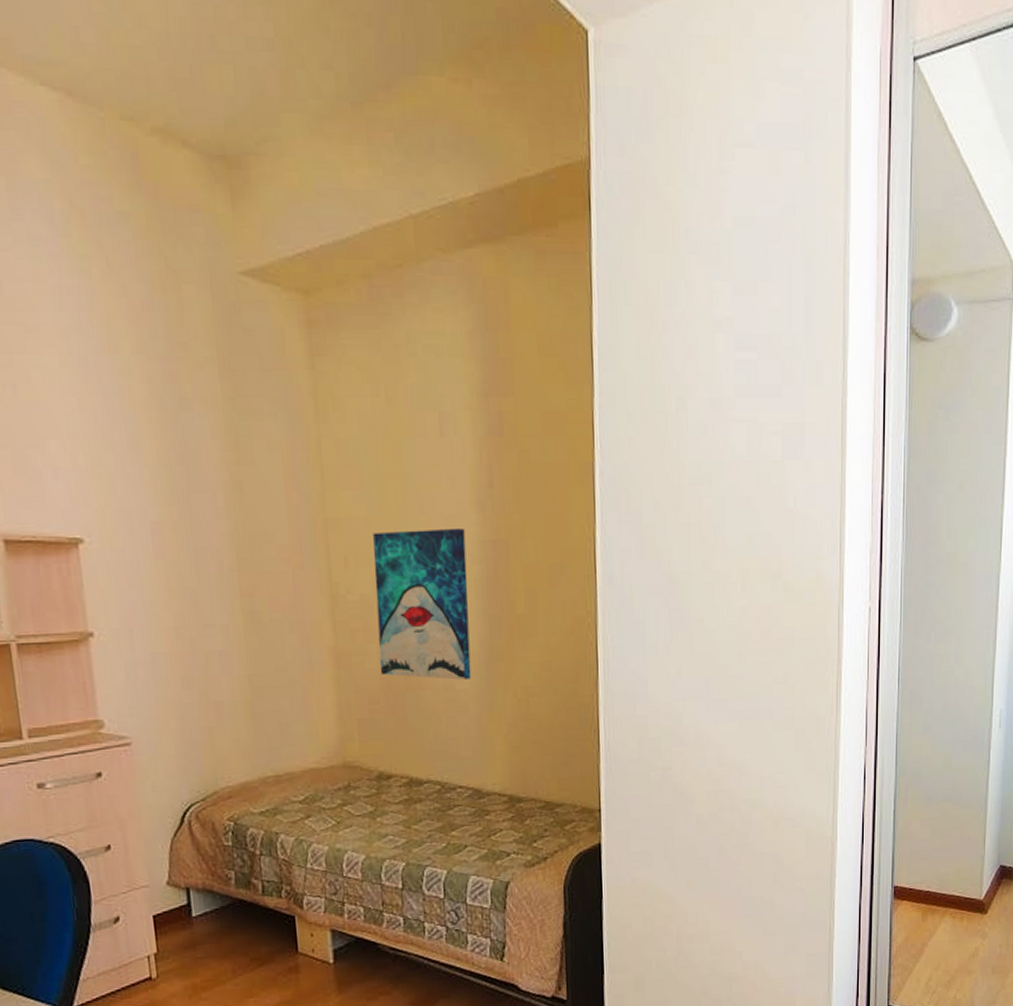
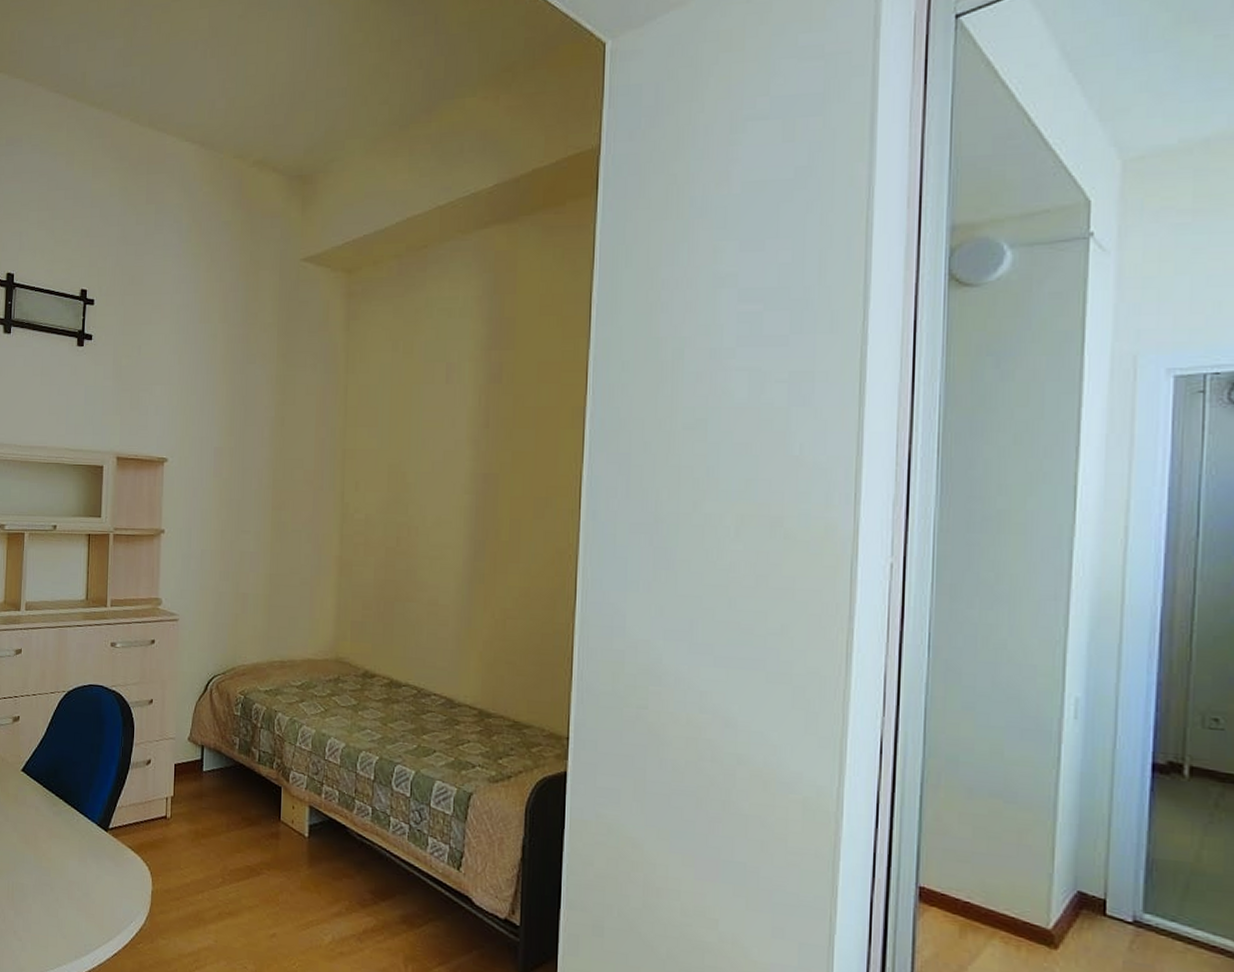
wall art: present [373,527,472,680] -> none [375,461,460,597]

